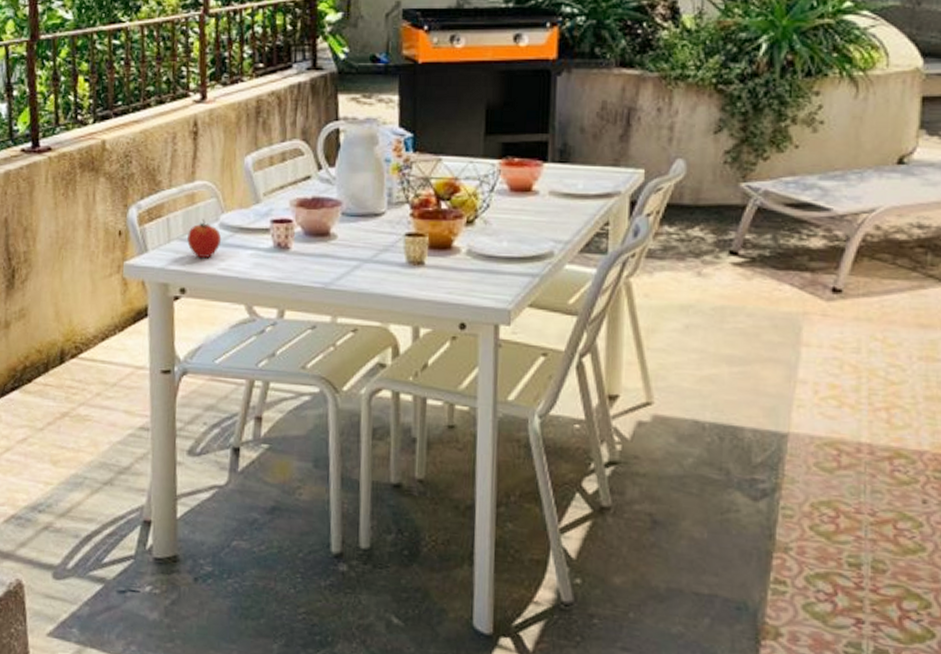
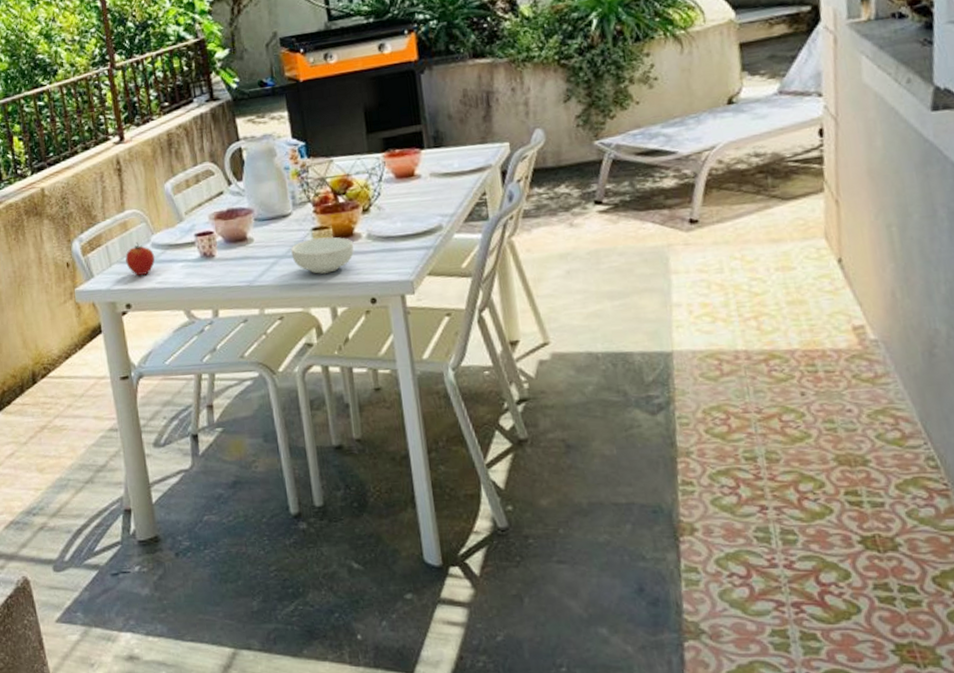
cereal bowl: none [378,245,449,287] -> present [291,236,354,274]

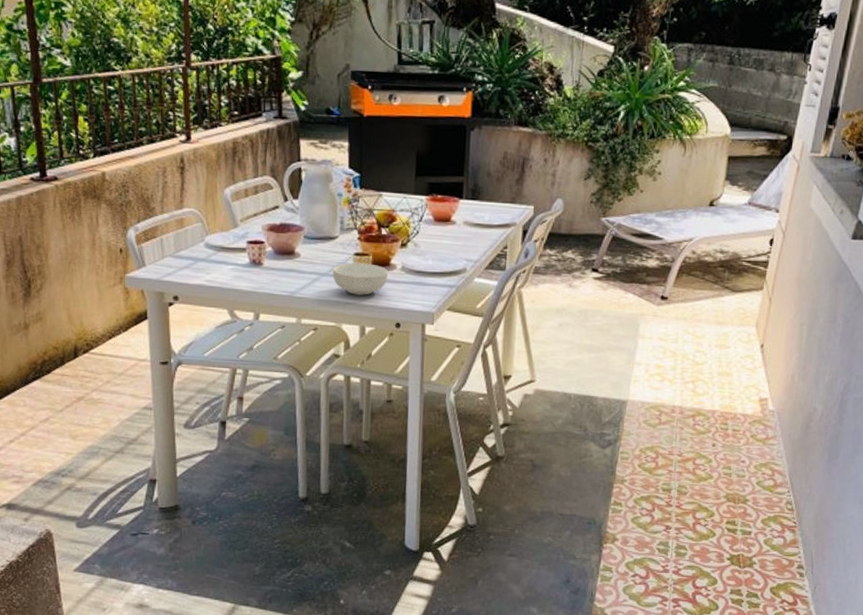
apple: present [125,242,155,276] -> none [178,240,207,272]

